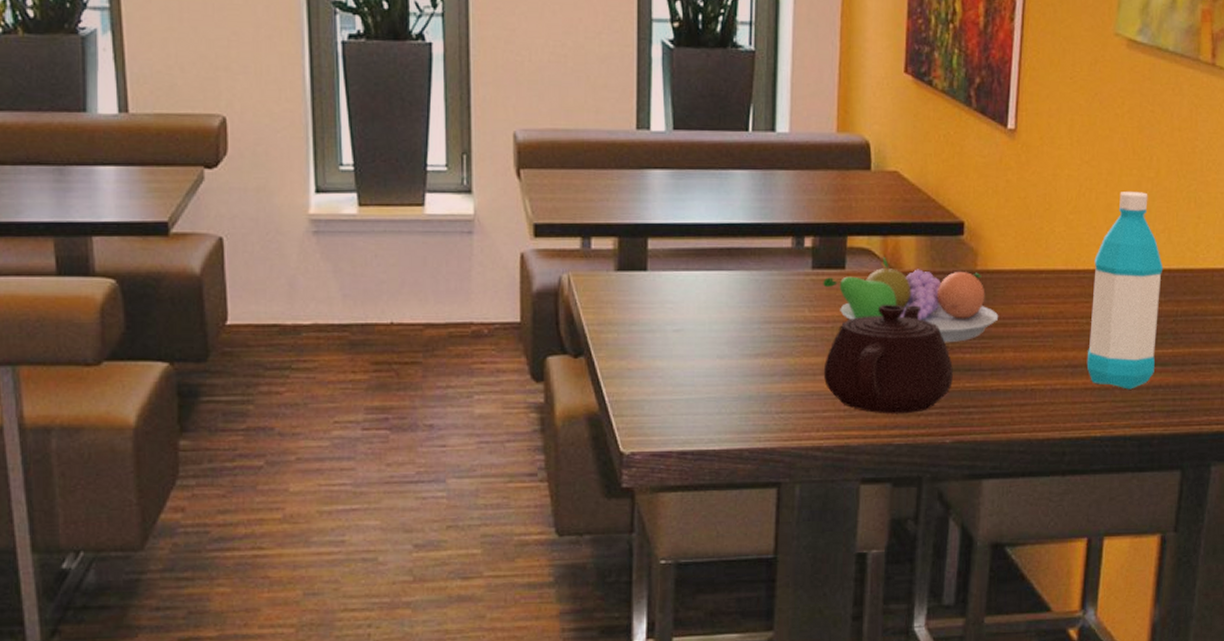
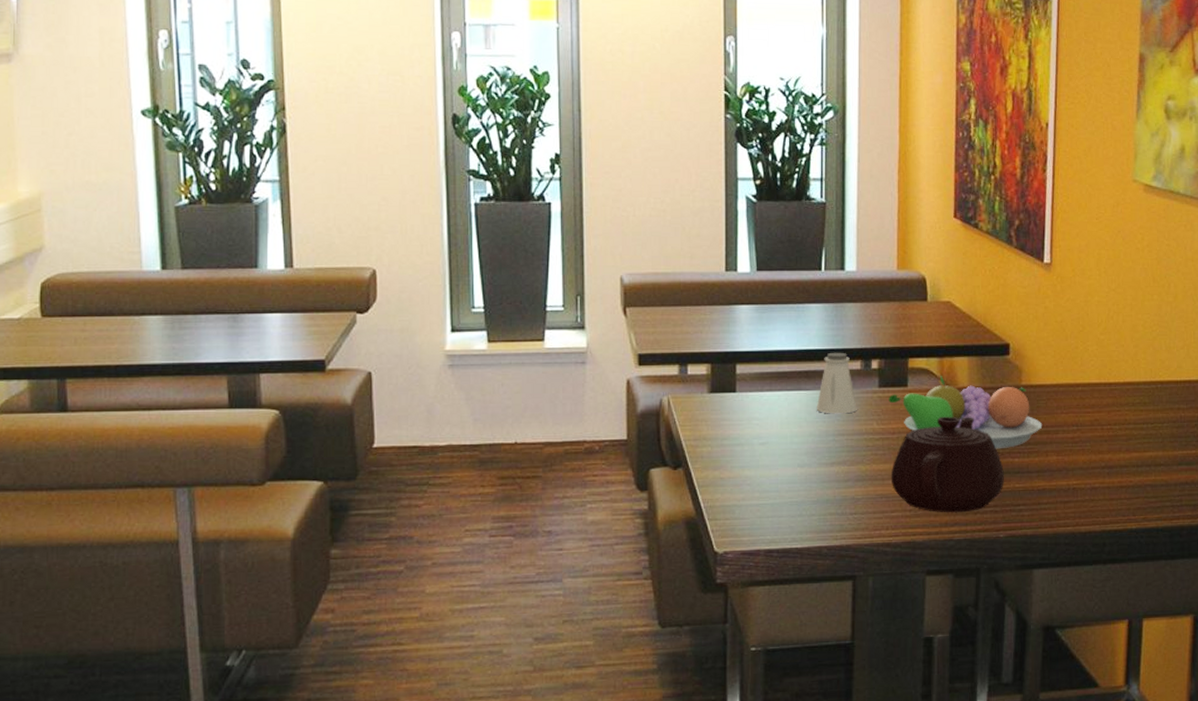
saltshaker: none [739,227,787,299] -> present [816,352,857,414]
water bottle: present [1086,190,1164,390] -> none [1121,313,1184,487]

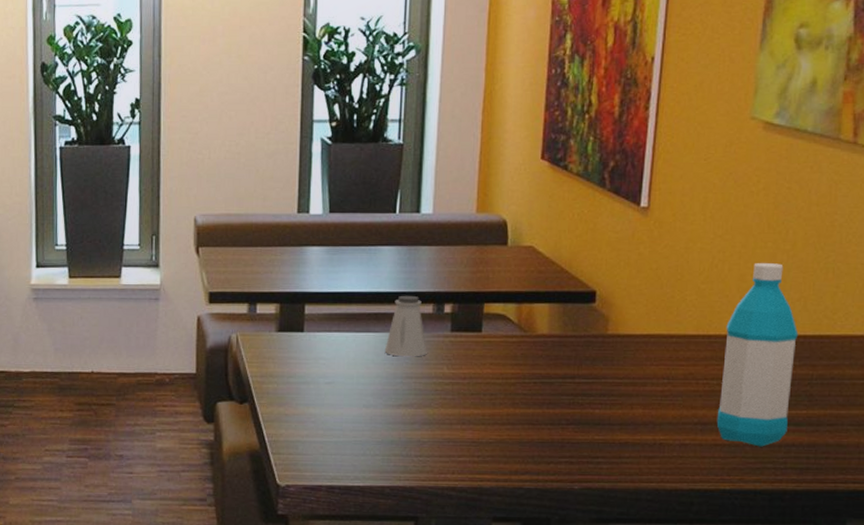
fruit bowl: present [889,375,1043,449] -> none [461,321,629,399]
teapot: present [890,416,1004,513] -> none [459,363,583,462]
water bottle: none [1121,313,1184,487] -> present [716,262,799,447]

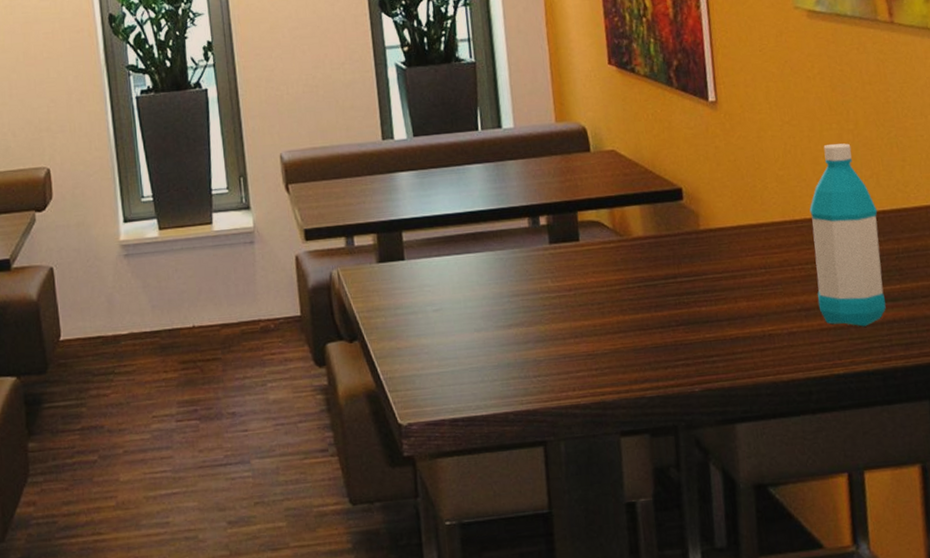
saltshaker: present [384,295,427,357] -> none [487,211,530,275]

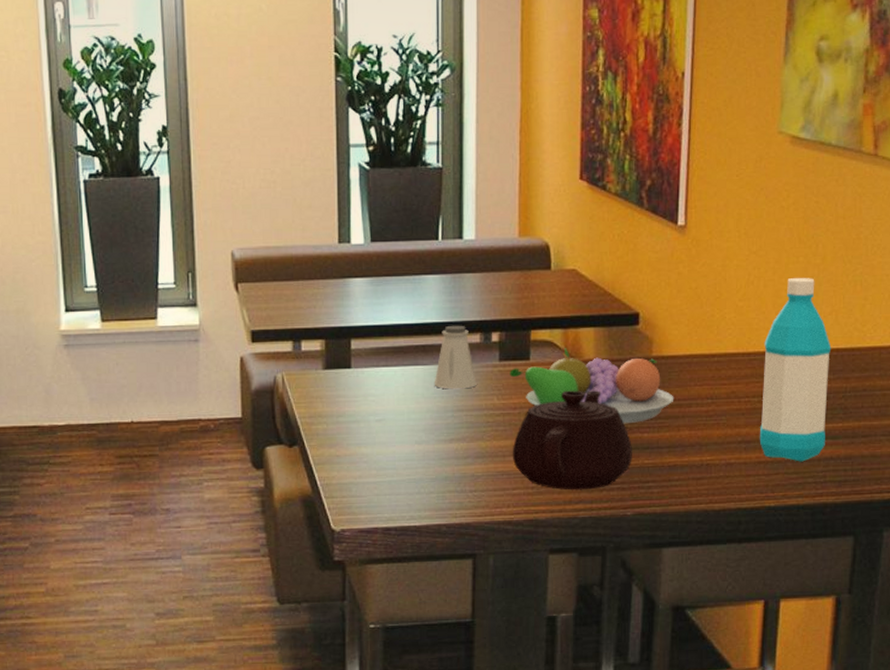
saltshaker: none [487,211,530,275] -> present [434,325,477,389]
fruit bowl: none [561,226,728,299] -> present [510,347,674,424]
teapot: none [571,267,693,370] -> present [512,390,632,490]

